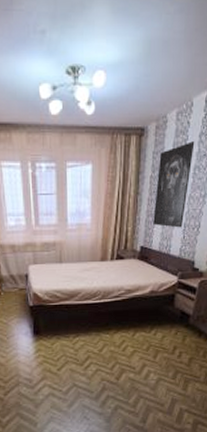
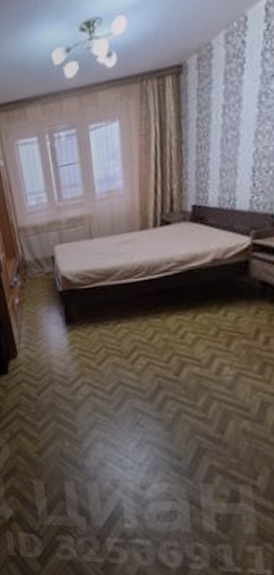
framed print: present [153,141,195,228] -> none [205,62,256,177]

